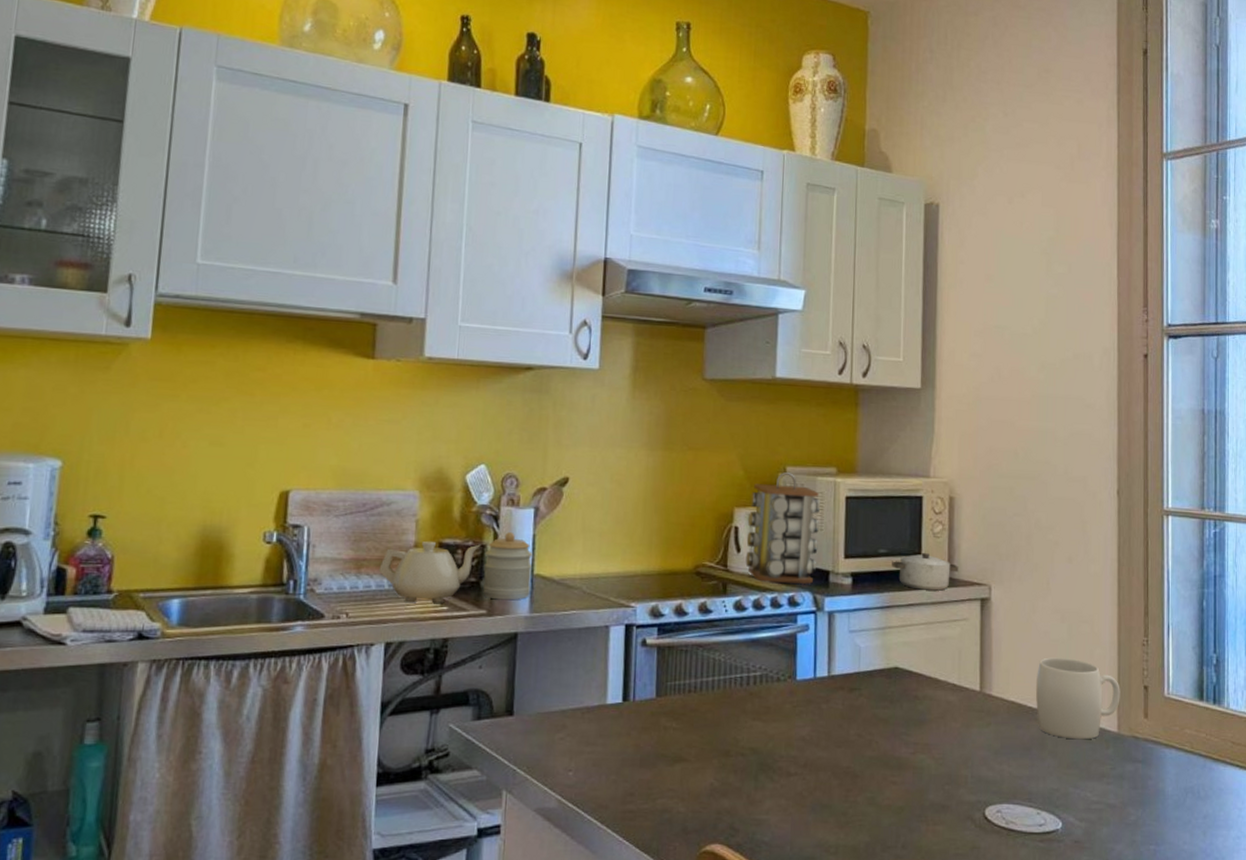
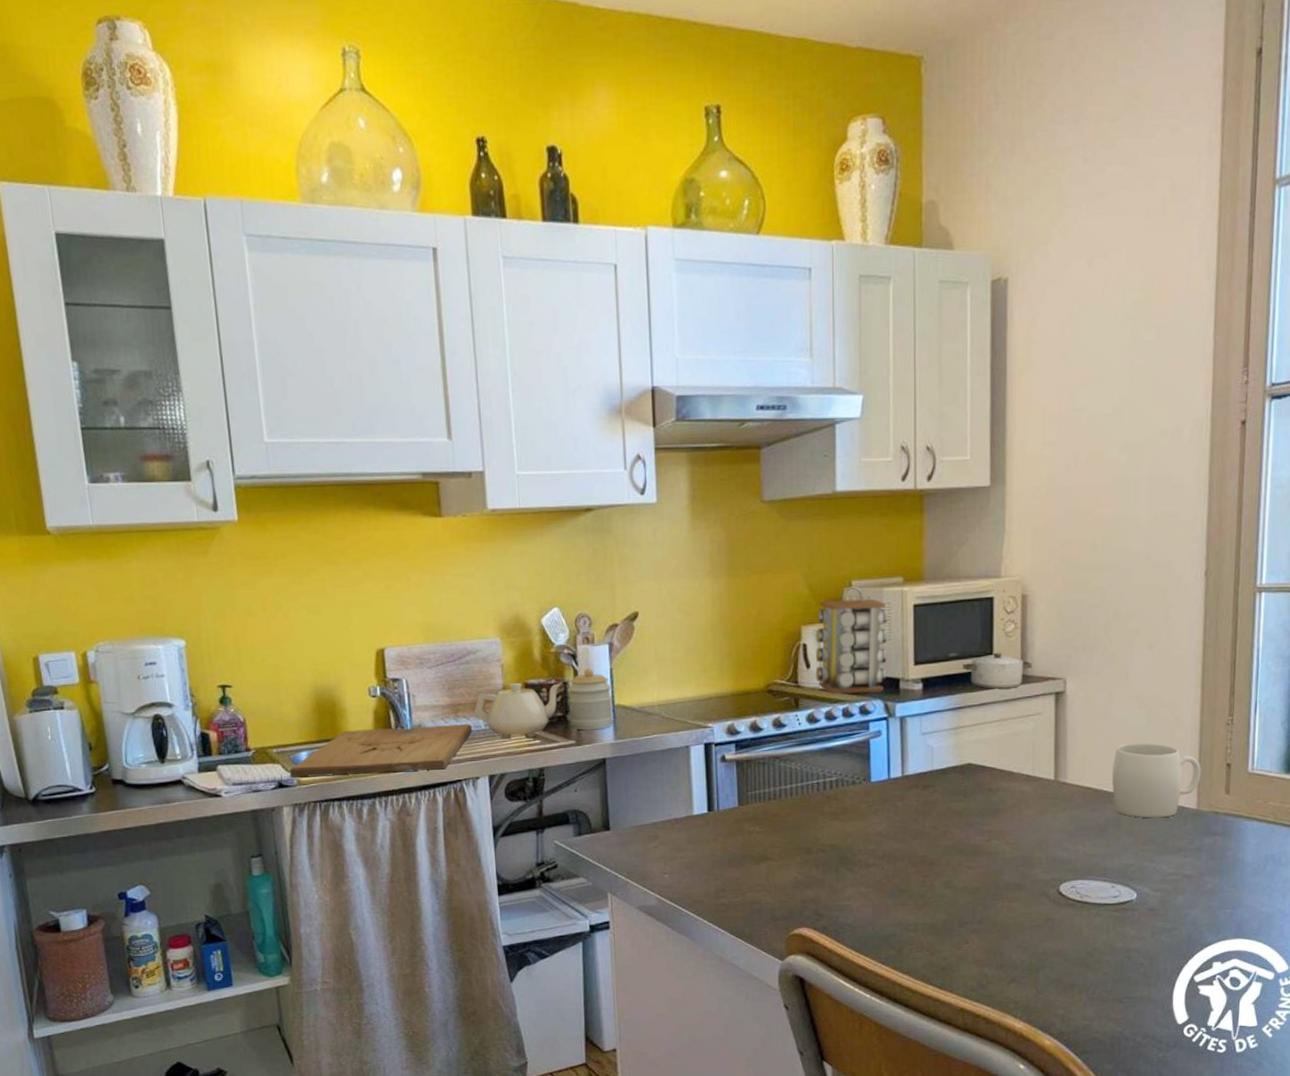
cutting board: none [153,578,375,632] -> present [289,724,473,778]

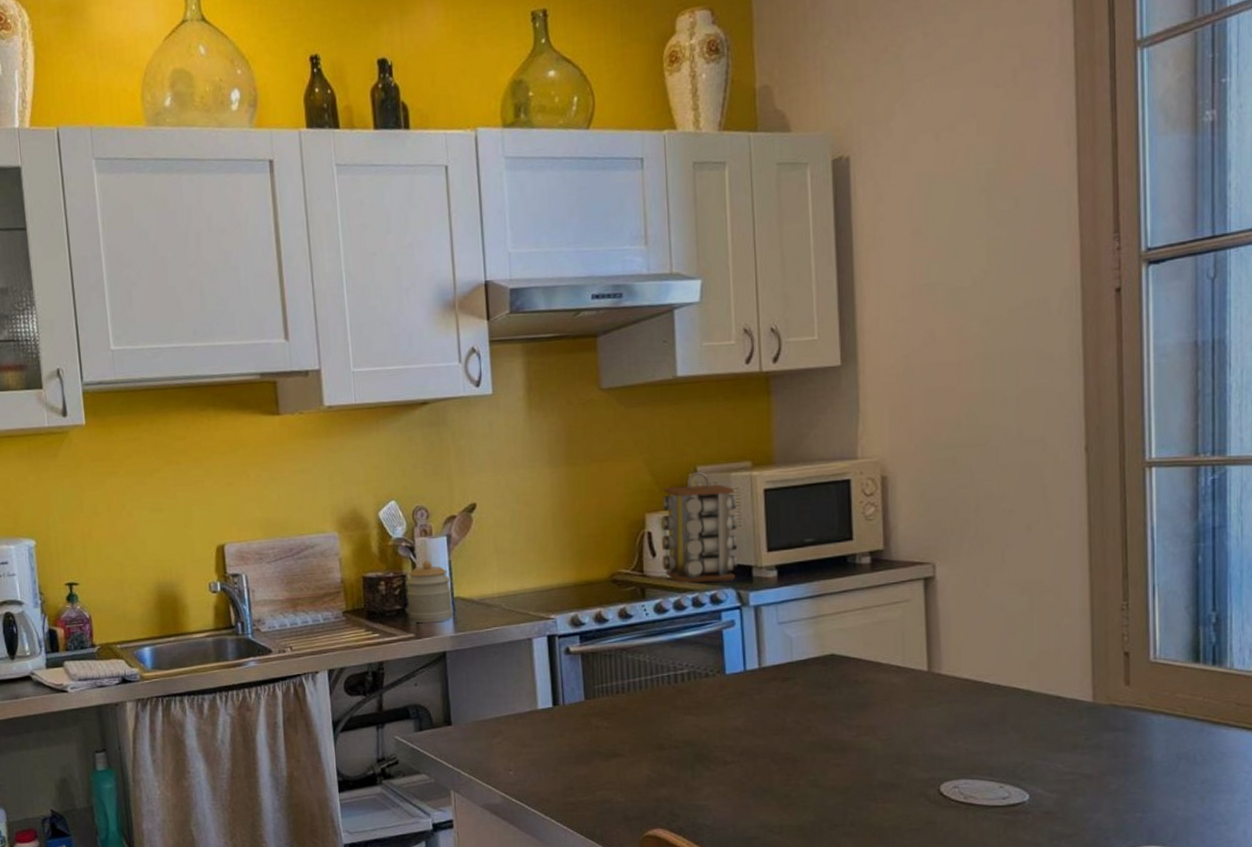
cutting board: present [289,724,473,778] -> none [132,618,312,673]
teapot: present [474,682,563,740] -> none [313,574,401,634]
cooking pot: present [961,652,1032,689] -> none [819,536,897,575]
mug: present [1111,742,1201,819] -> none [992,630,1095,713]

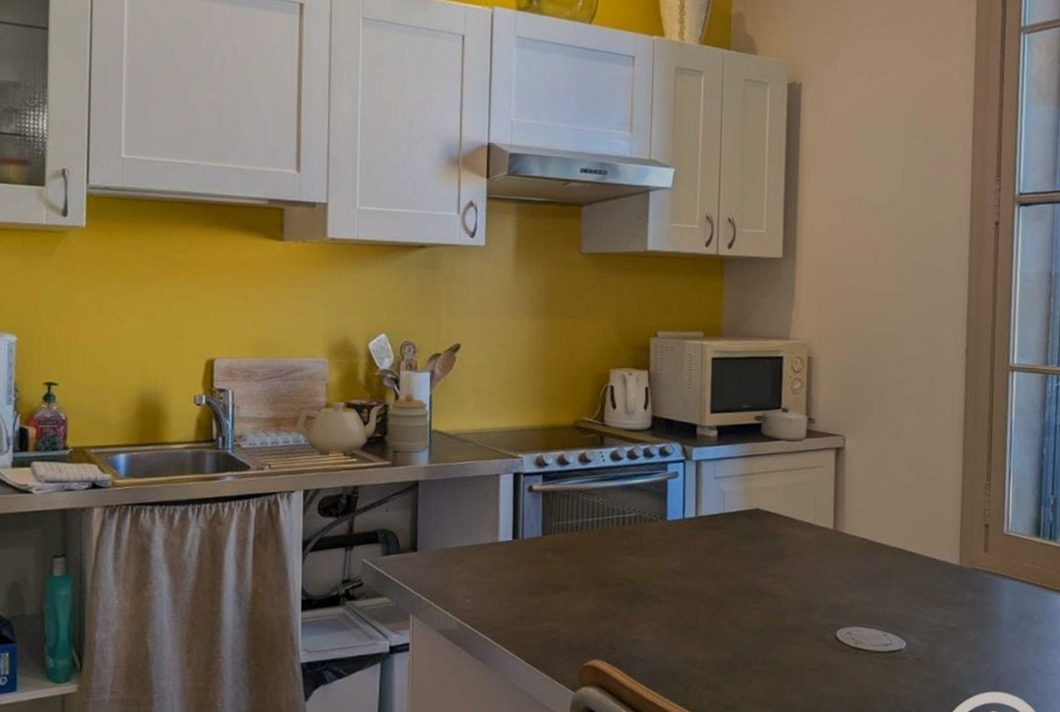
teapot: none [313,574,401,634] -> present [296,401,384,456]
spice rack: present [660,471,738,584] -> none [620,336,689,437]
cooking pot: none [819,536,897,575] -> present [753,407,816,441]

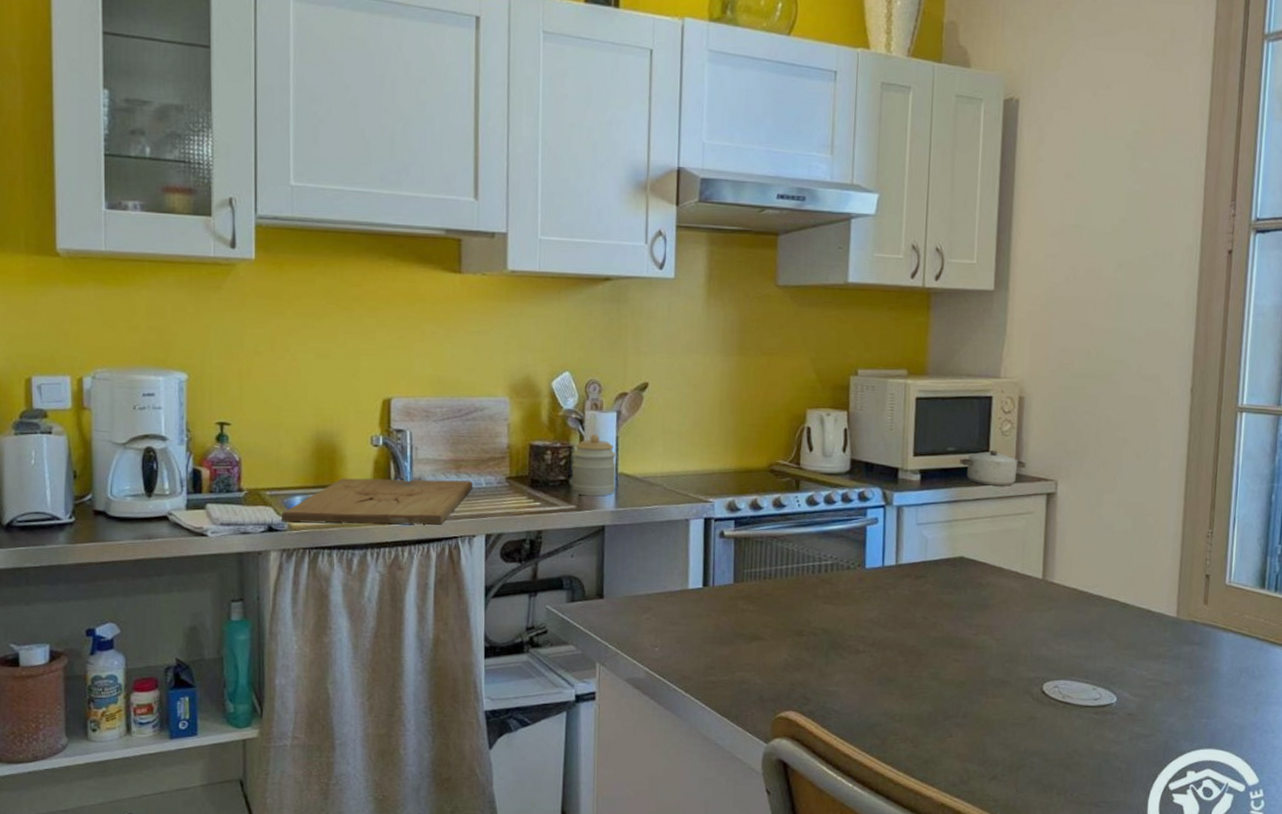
cutting board: none [104,436,293,481] -> present [280,478,474,525]
teapot: present [296,401,384,456] -> none [476,442,568,499]

